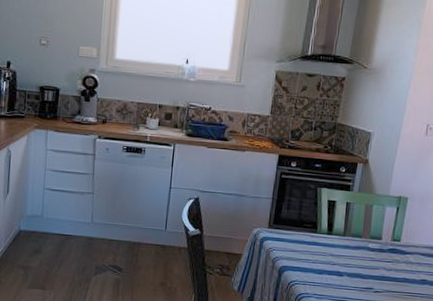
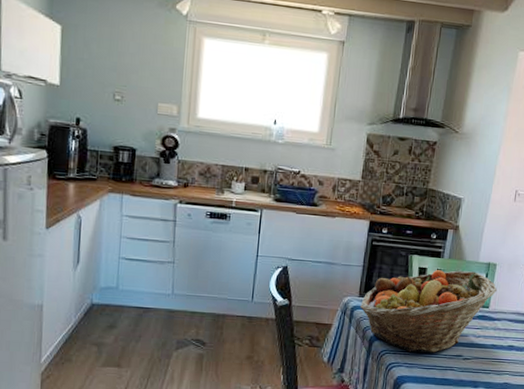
fruit basket: none [270,203,409,285] -> present [360,270,498,353]

